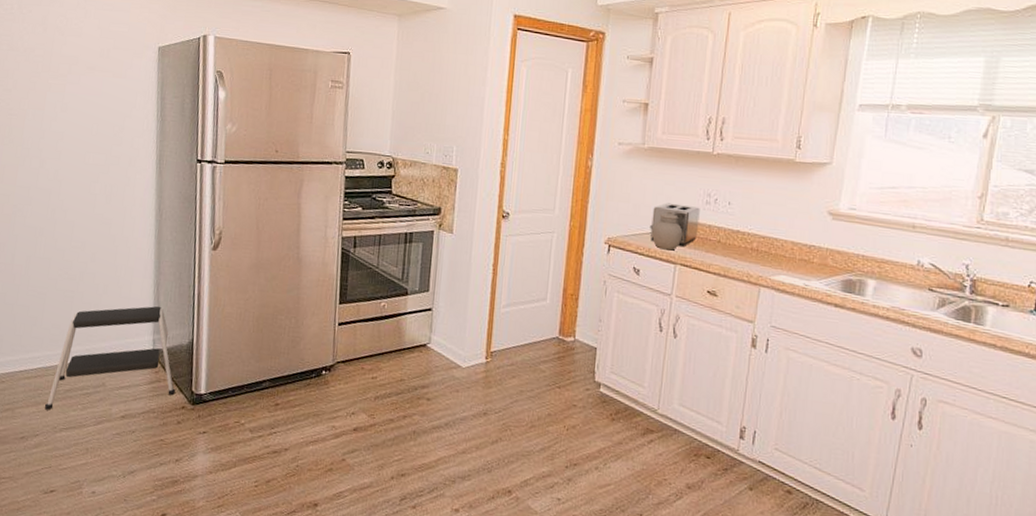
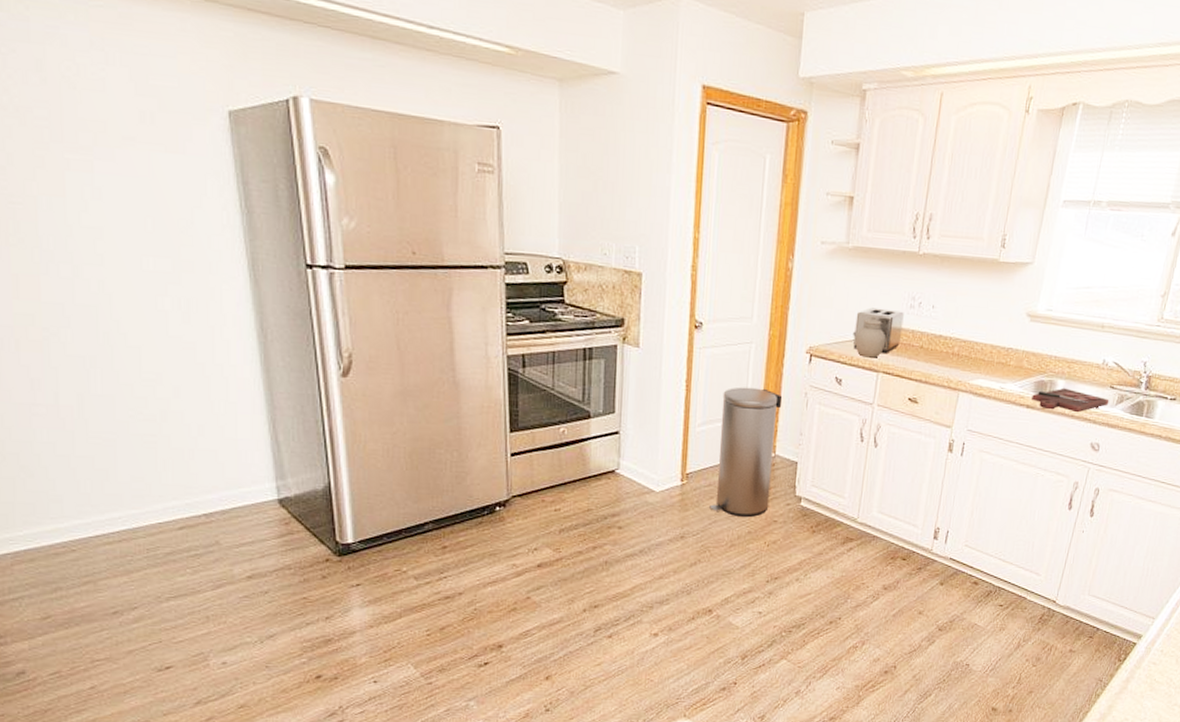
step stool: present [45,306,175,410] -> none [140,446,315,578]
pedal bin: none [511,272,583,399] -> present [709,387,783,517]
cutting board: none [840,288,929,315] -> present [1032,387,1110,413]

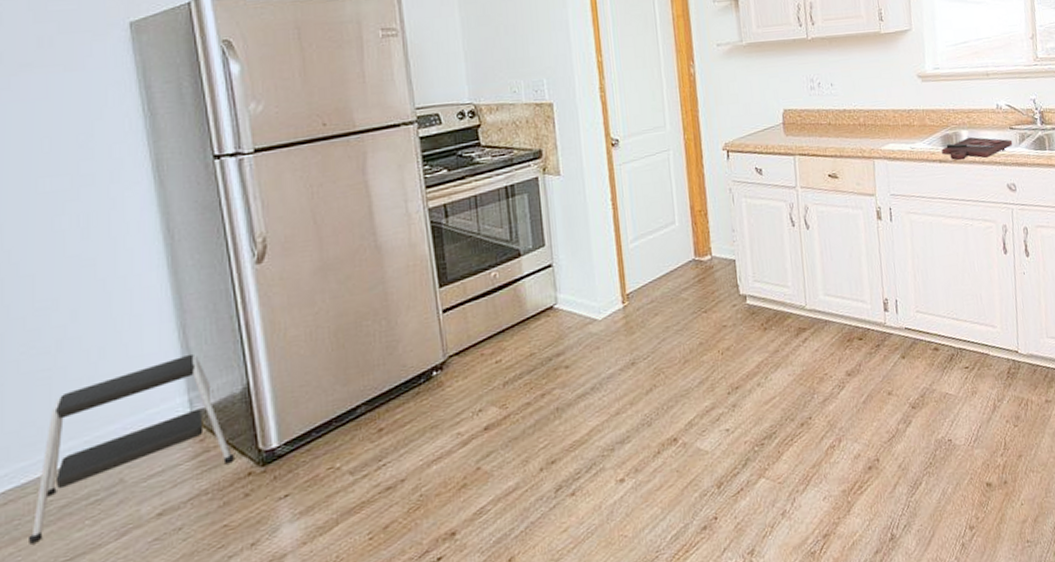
step stool: none [140,446,315,578] -> present [29,353,234,544]
pedal bin: present [709,387,783,517] -> none [649,192,715,329]
toaster: present [853,307,904,353] -> none [762,94,809,137]
jar: present [854,316,887,359] -> none [765,103,796,145]

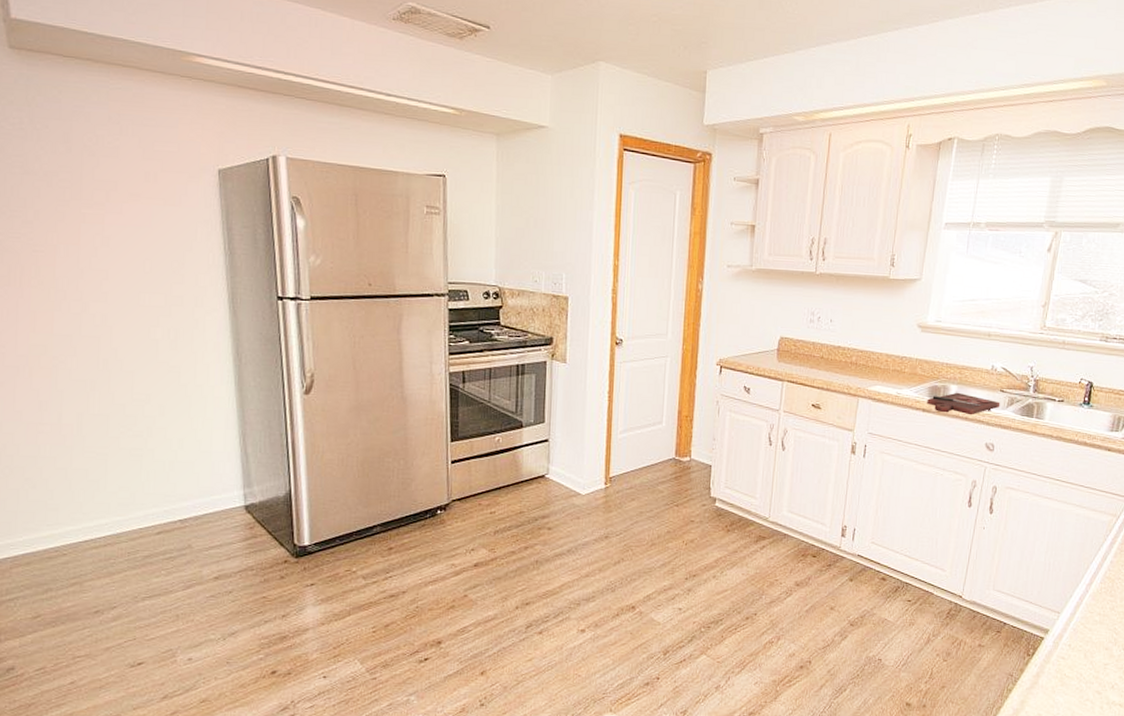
step stool: present [29,353,234,544] -> none [121,458,275,580]

